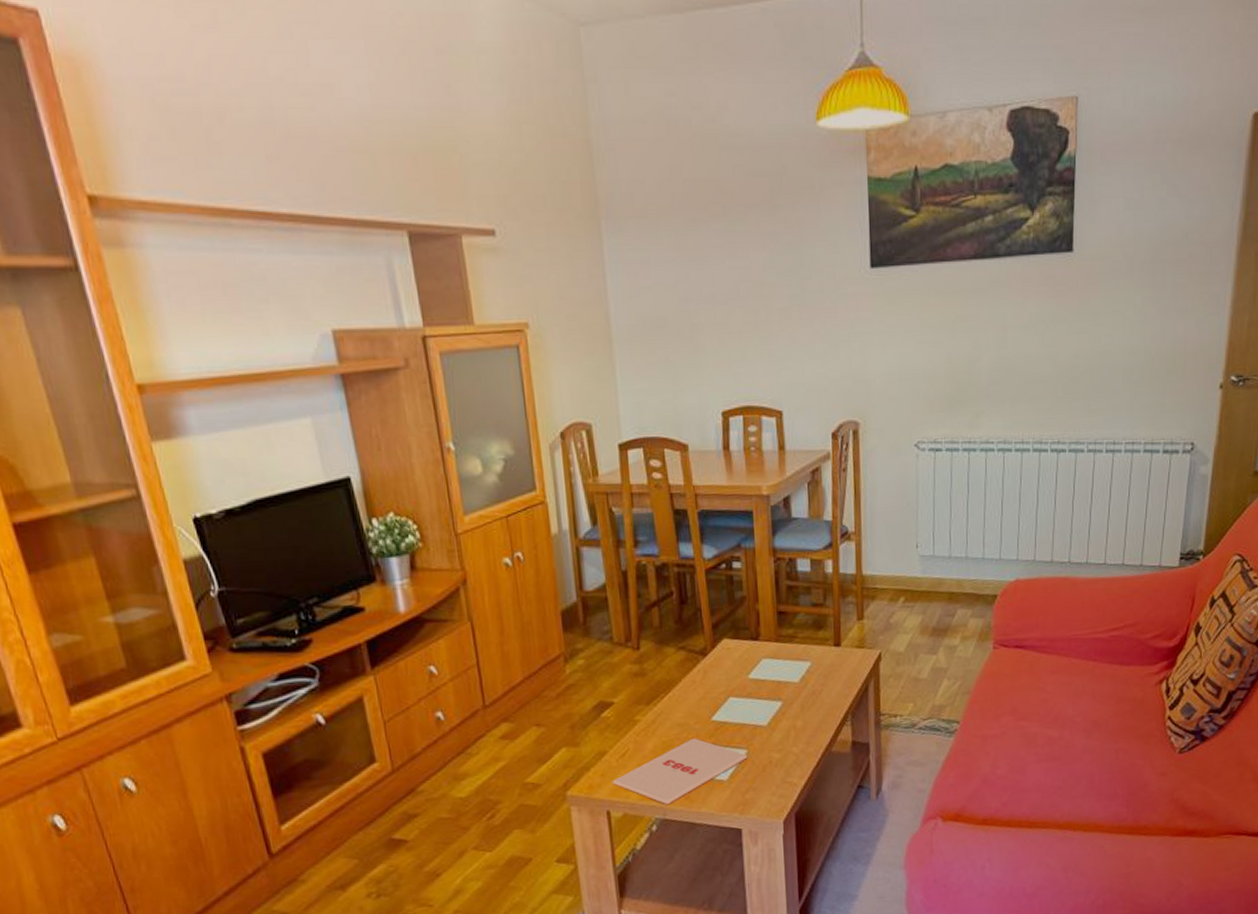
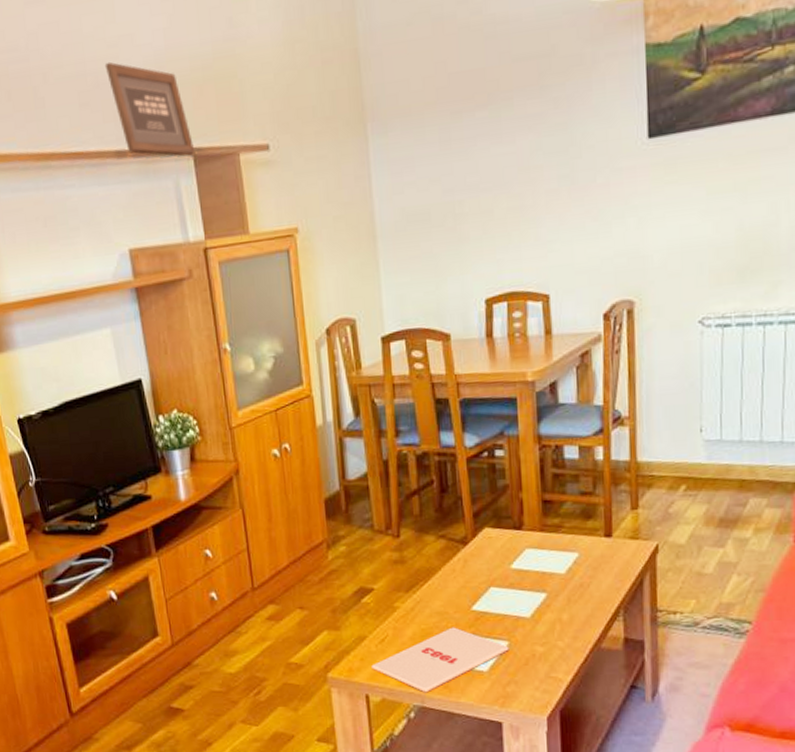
picture frame: none [297,112,411,232] -> present [104,61,196,157]

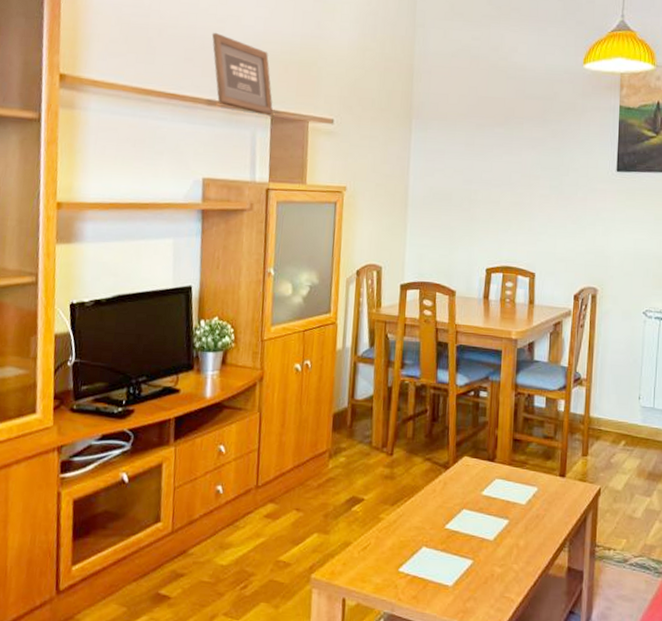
magazine: present [371,627,509,693] -> none [352,542,473,602]

